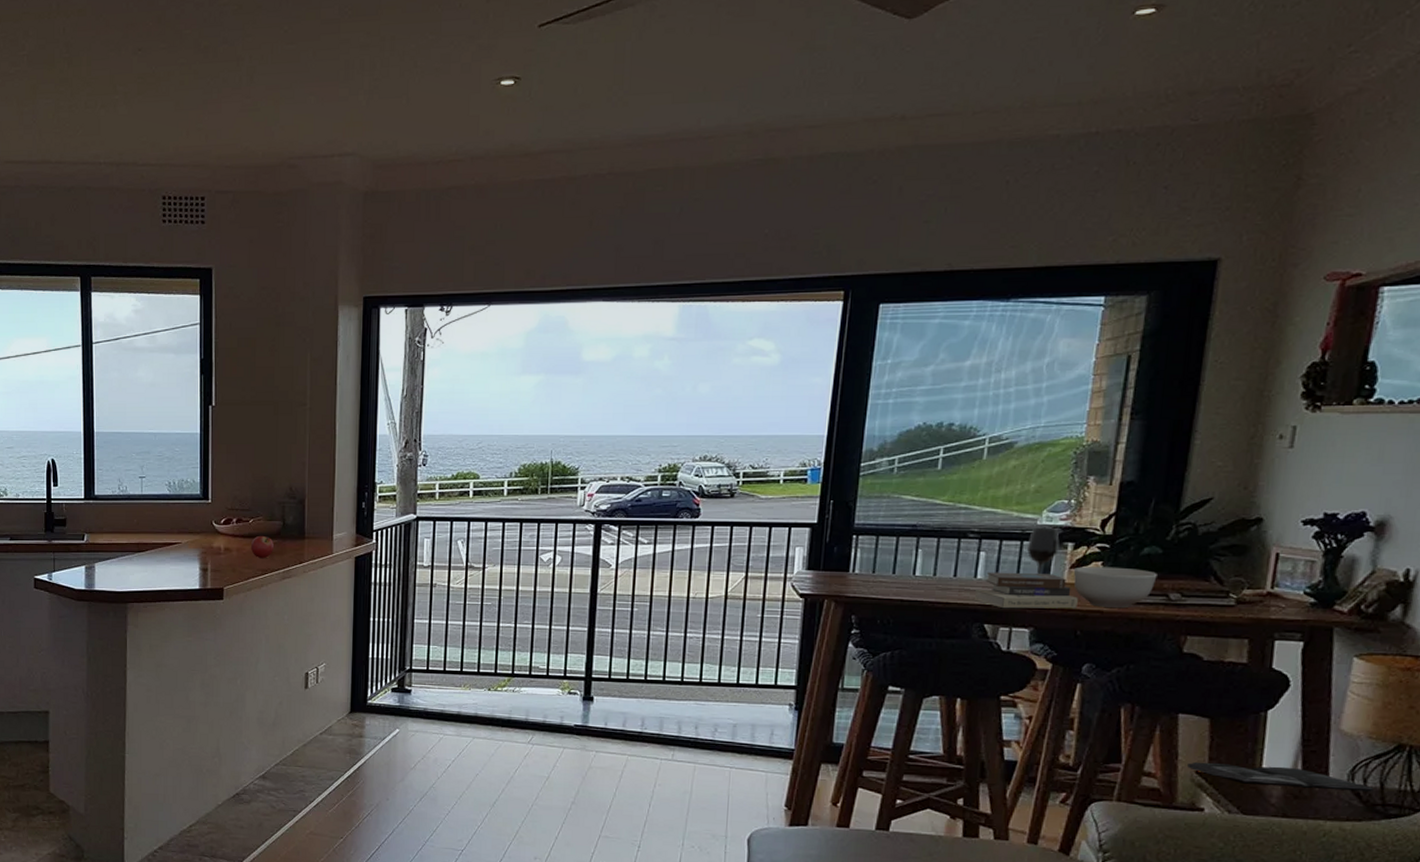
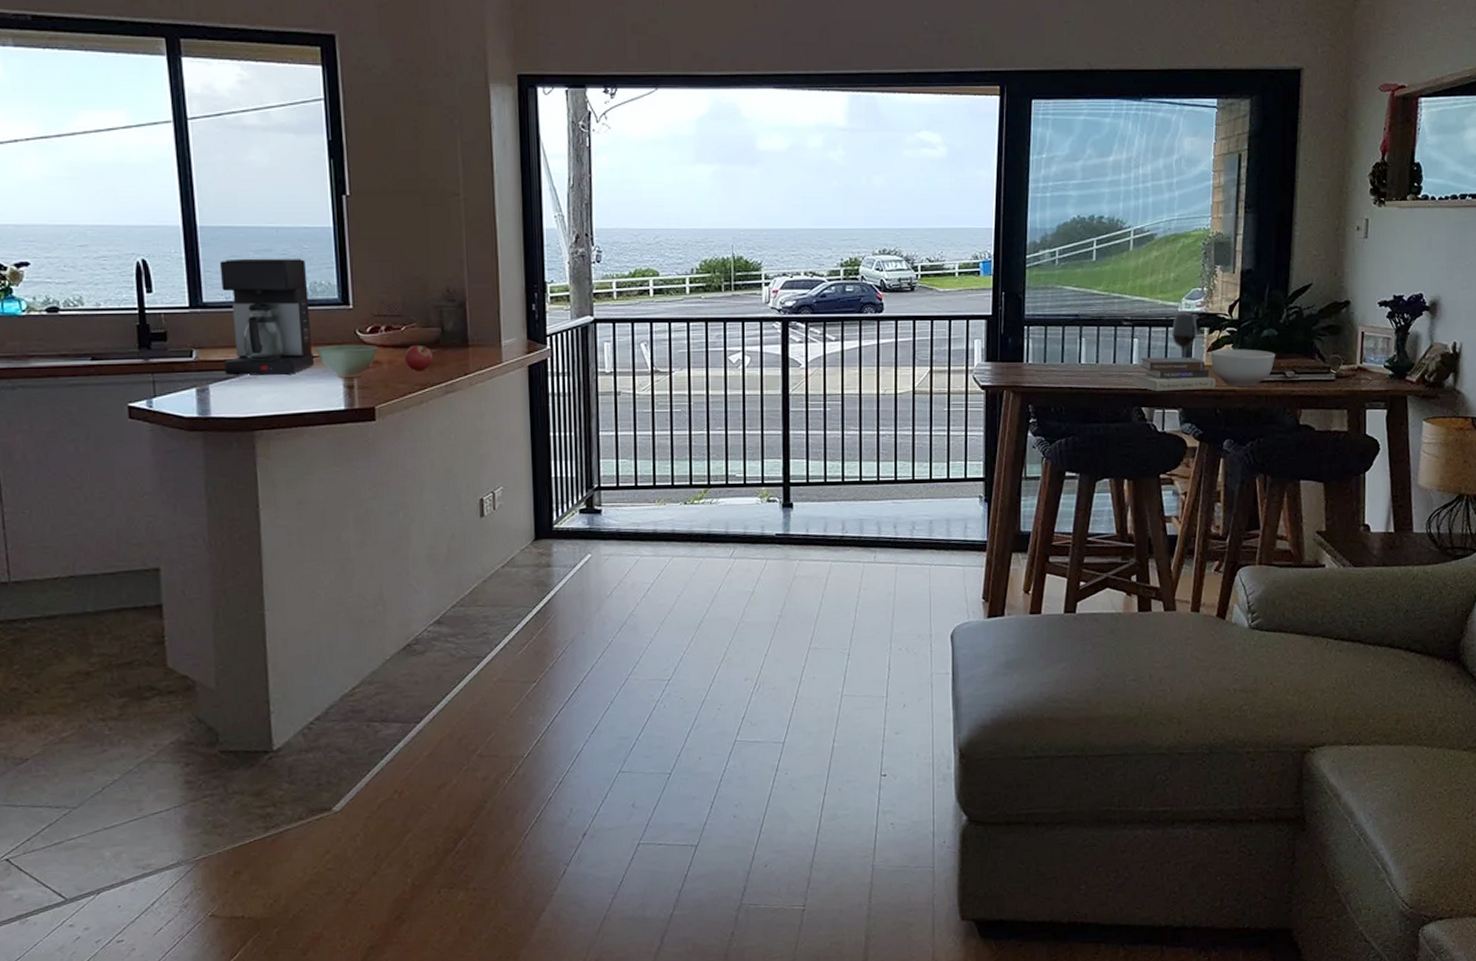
coffee maker: none [108,459,177,557] -> present [219,258,314,376]
bowl: none [179,533,230,563] -> present [316,344,378,379]
magazine: present [1187,761,1374,792] -> none [1310,521,1445,540]

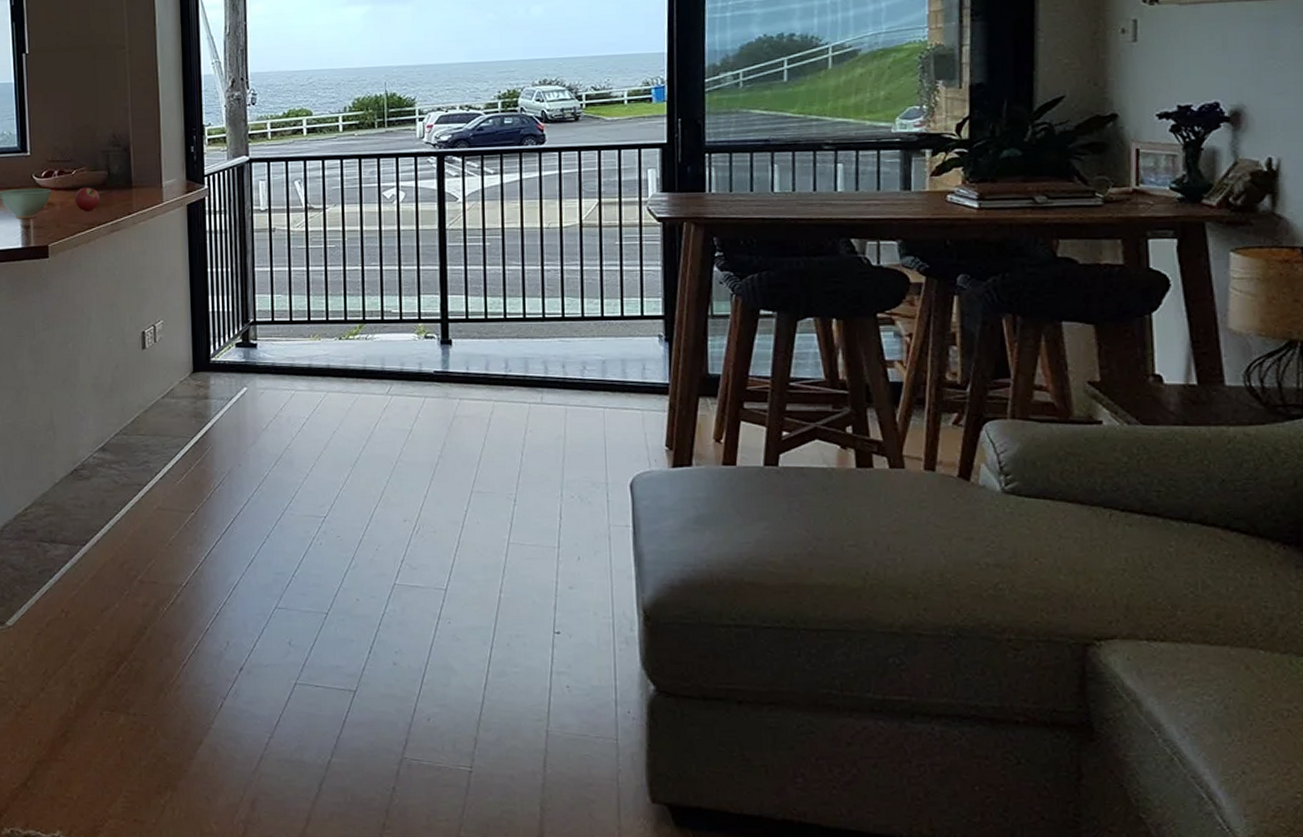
books: present [1131,357,1215,392] -> none [836,182,943,222]
wine glass: present [1171,314,1197,359] -> none [884,135,917,185]
bowl: present [1210,349,1275,387] -> none [934,172,1020,215]

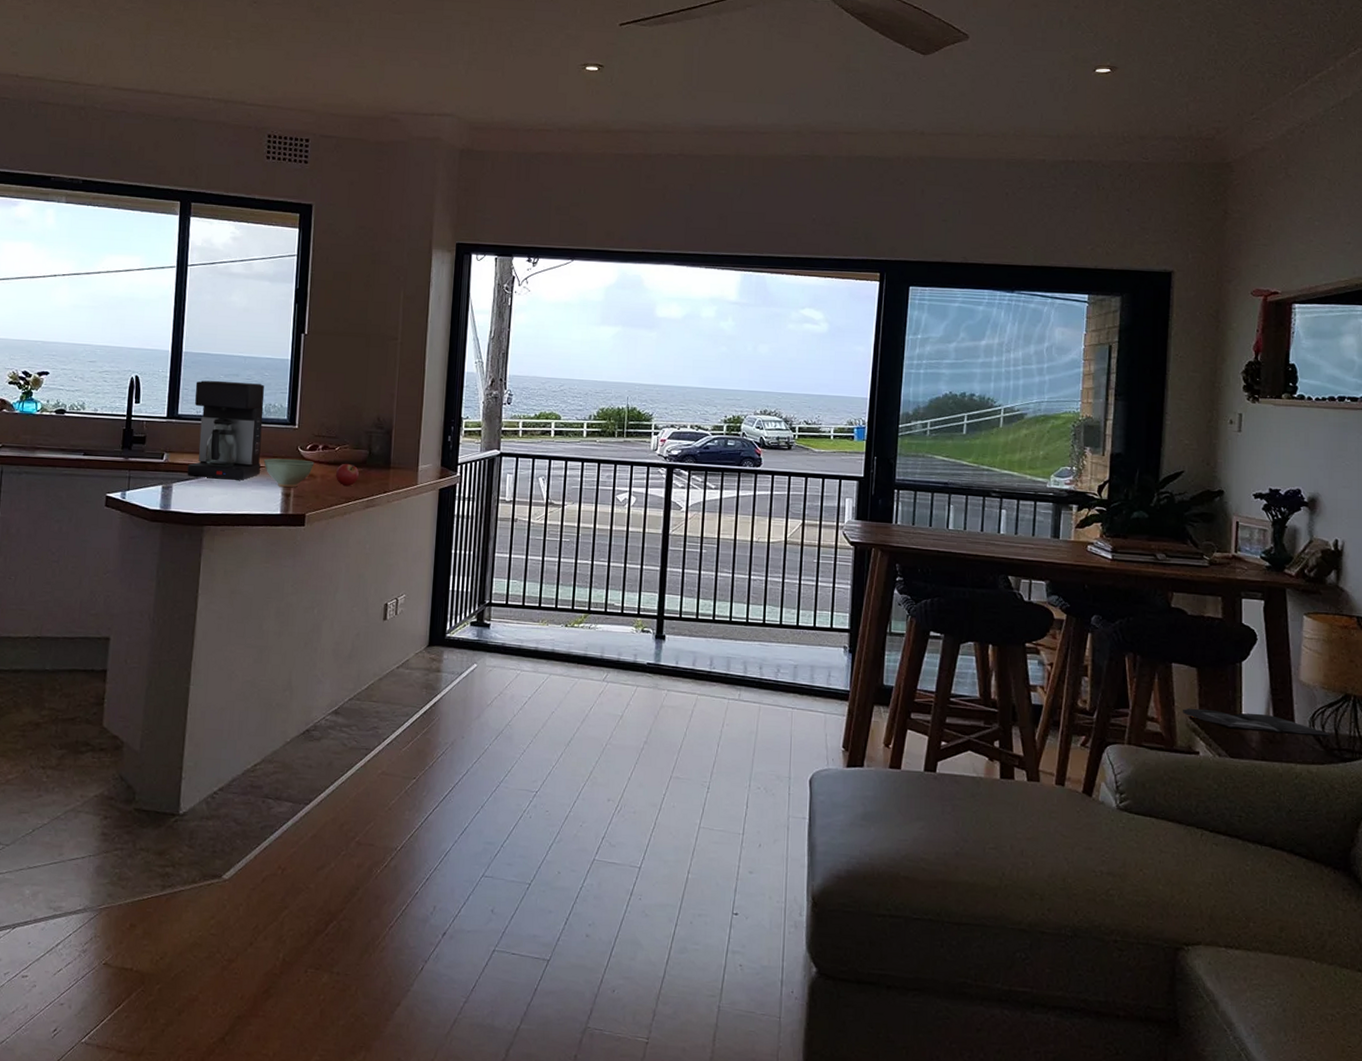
magazine: none [1079,371,1272,394] -> present [1183,708,1331,738]

